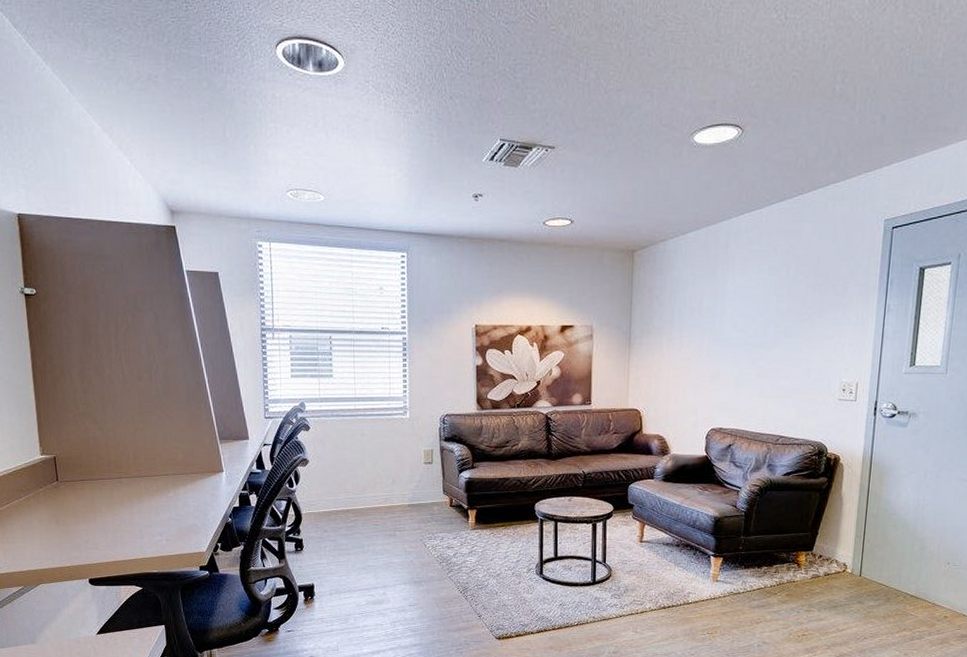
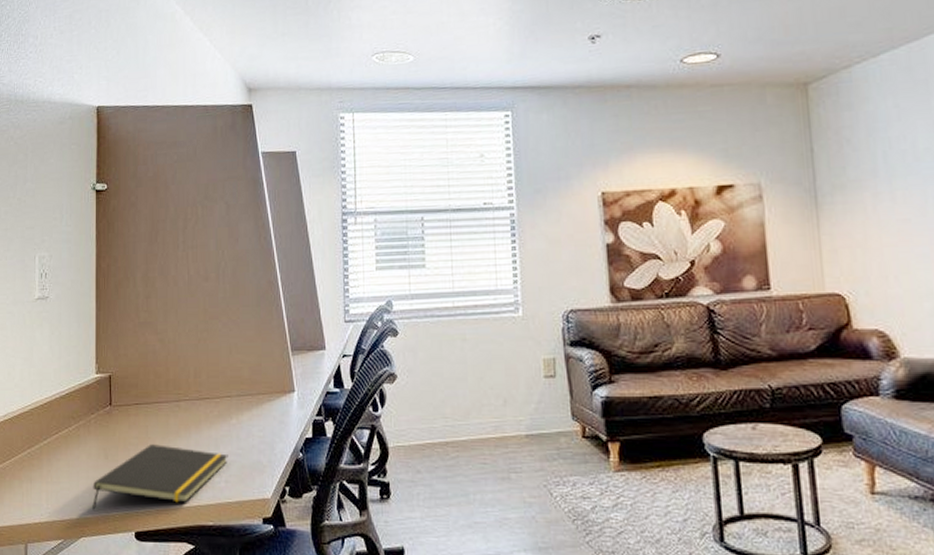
notepad: none [46,512,168,563] -> present [92,444,228,510]

